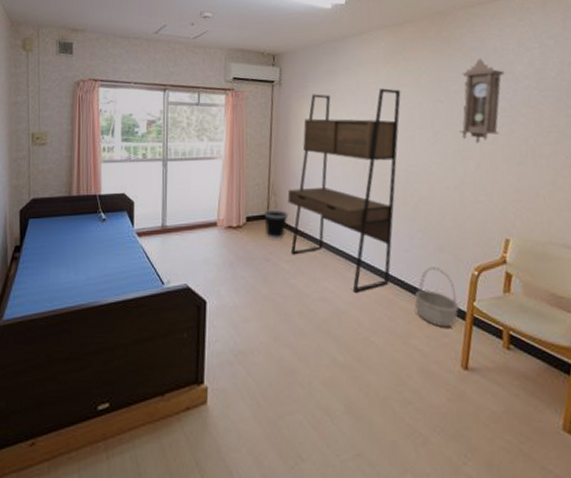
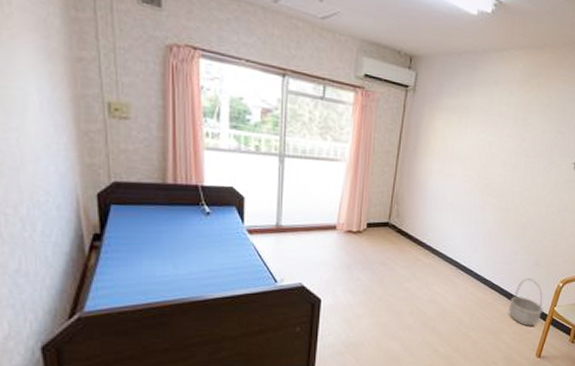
wastebasket: present [263,209,288,240] -> none [385,217,409,247]
desk: present [287,88,401,293] -> none [407,106,529,297]

